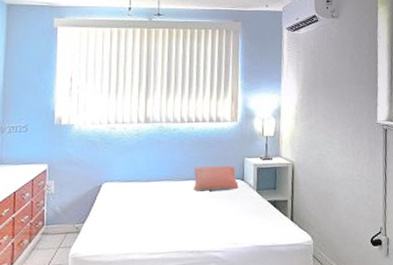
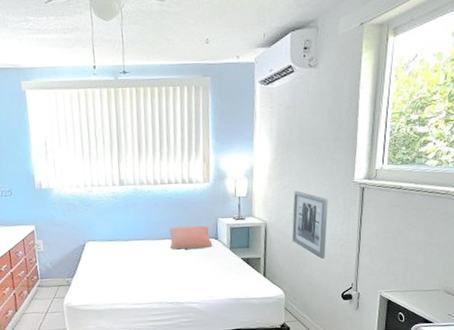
wall art: none [319,131,354,201] -> present [291,190,328,259]

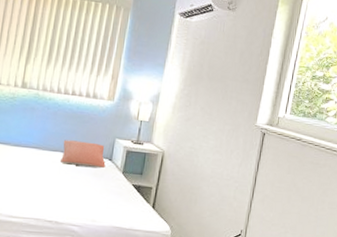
wall art: present [291,190,328,259] -> none [187,124,229,199]

